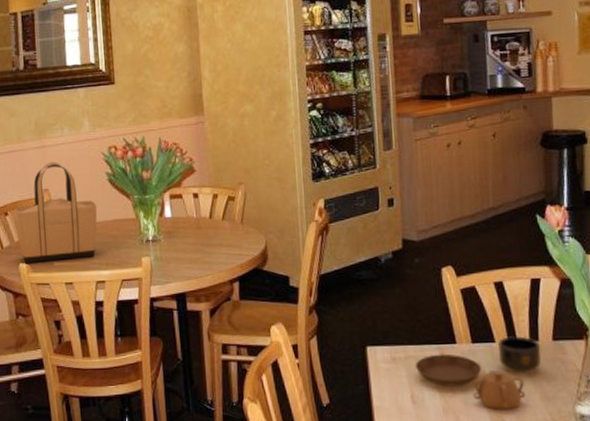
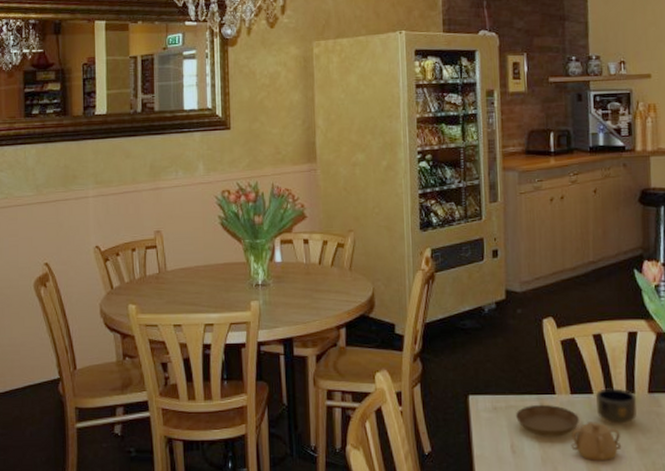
shopping bag: present [14,162,97,264] -> none [126,204,209,305]

